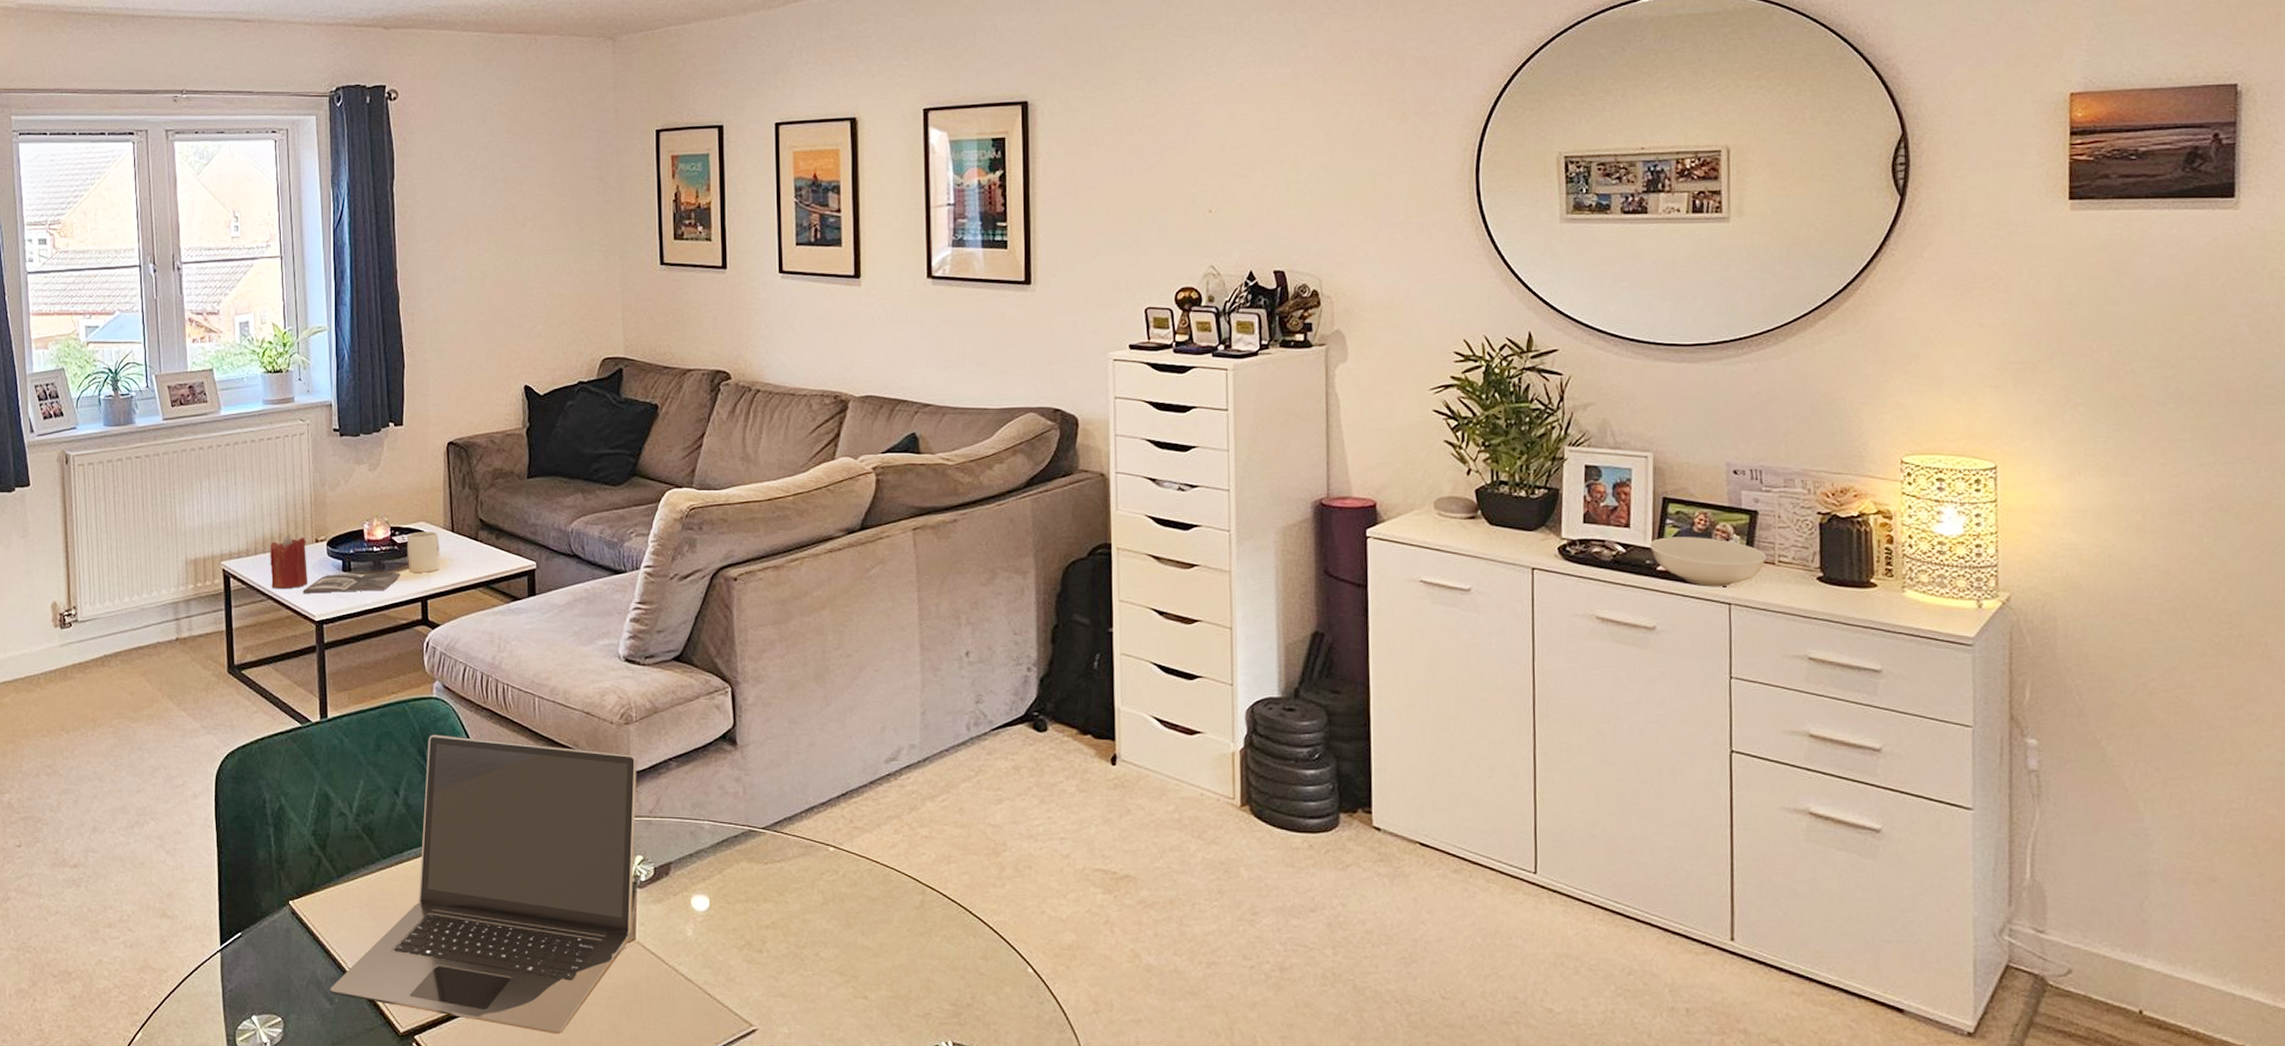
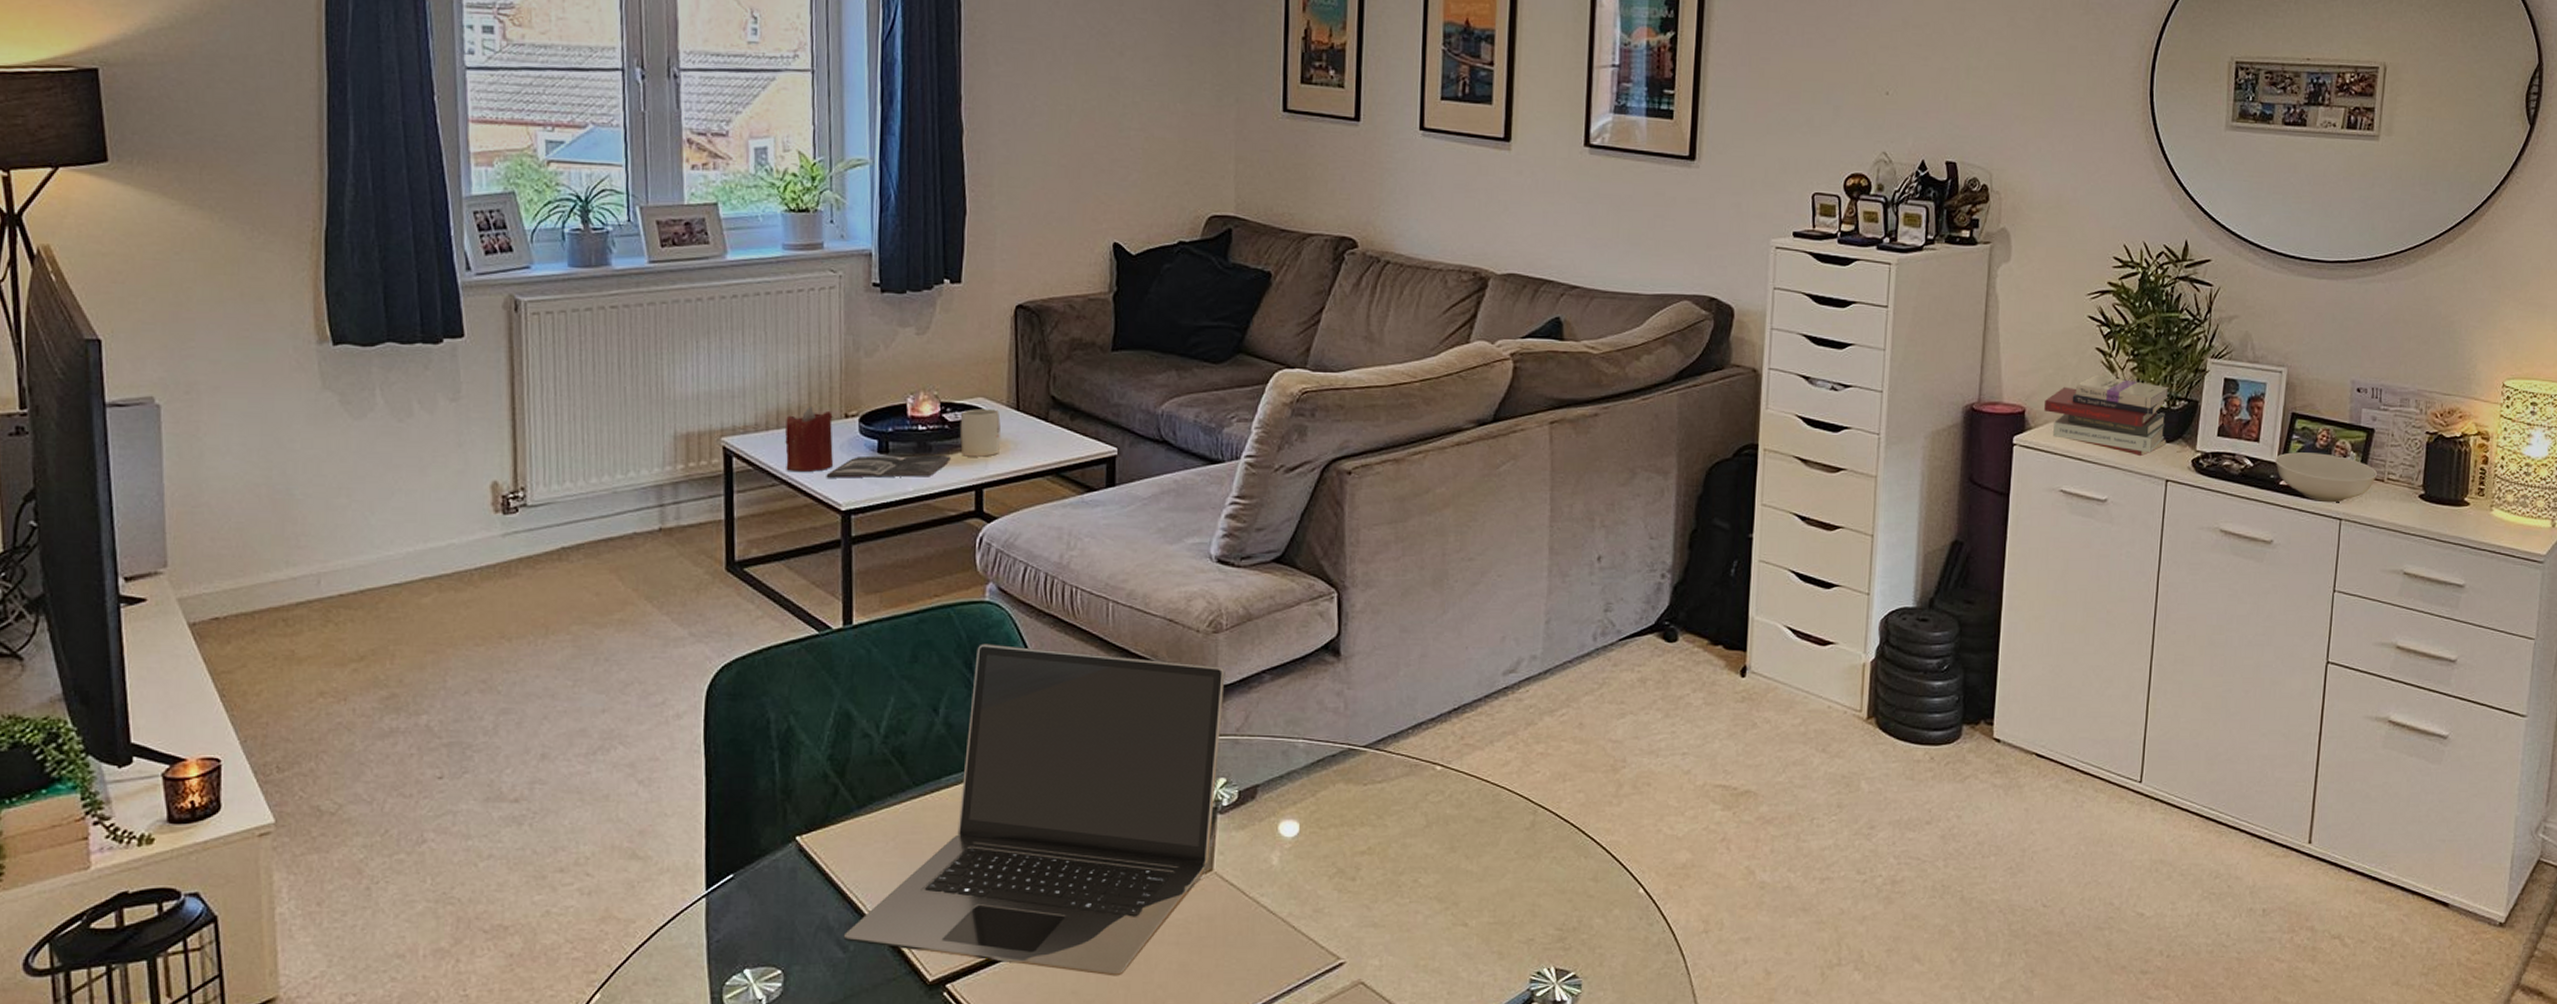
books: none [1396,466,1528,545] -> present [2044,374,2169,456]

